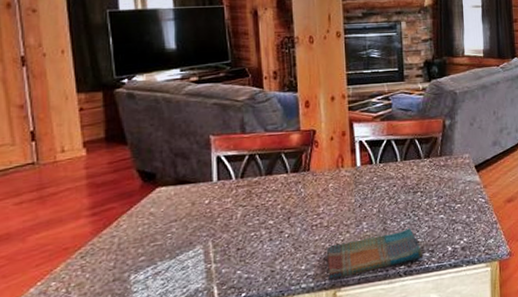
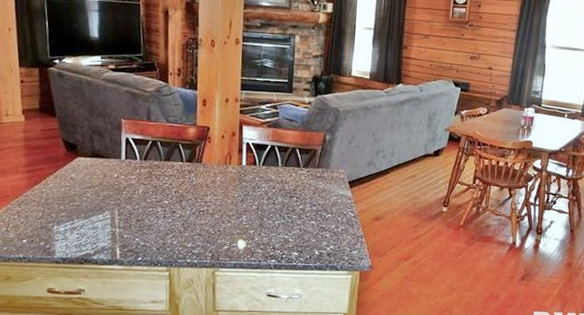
dish towel: present [326,228,422,280] -> none [209,228,292,260]

